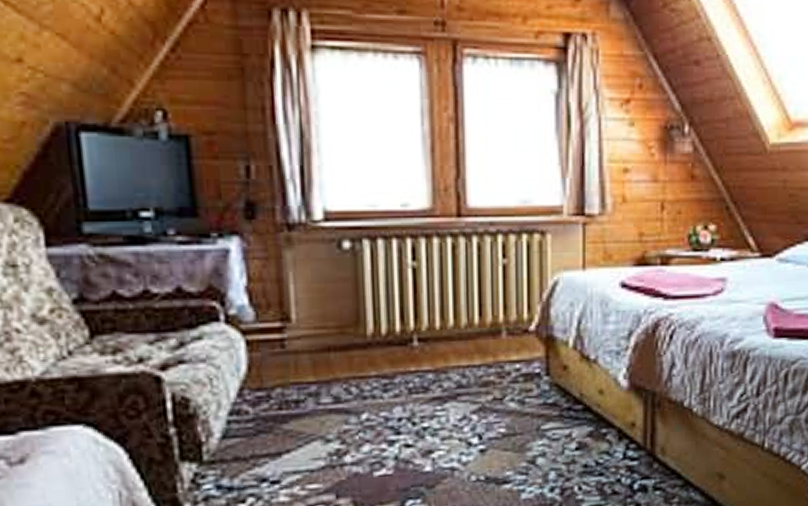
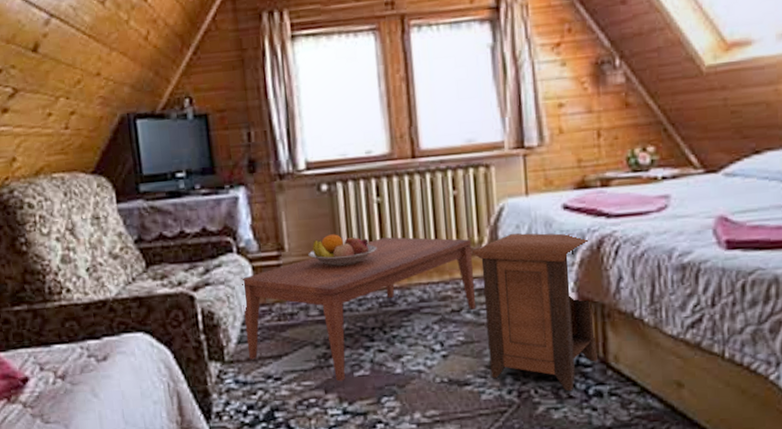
coffee table: none [228,310,522,483] -> present [240,237,477,382]
fruit bowl: none [322,303,410,344] -> present [308,234,377,267]
nightstand: none [521,311,645,487] -> present [472,233,598,392]

